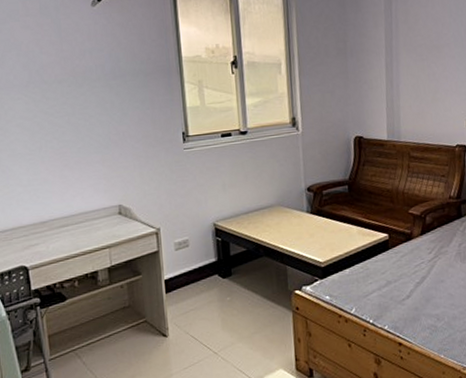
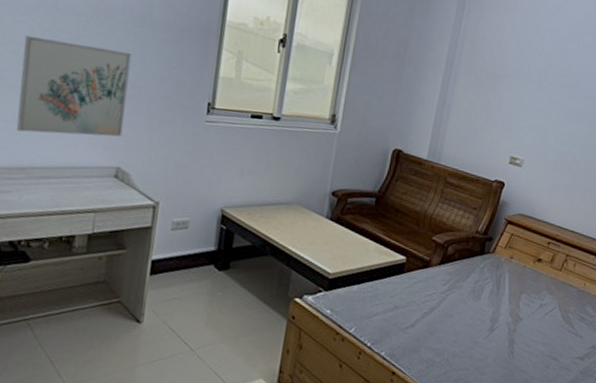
wall art: none [23,104,117,191] -> present [16,35,132,137]

